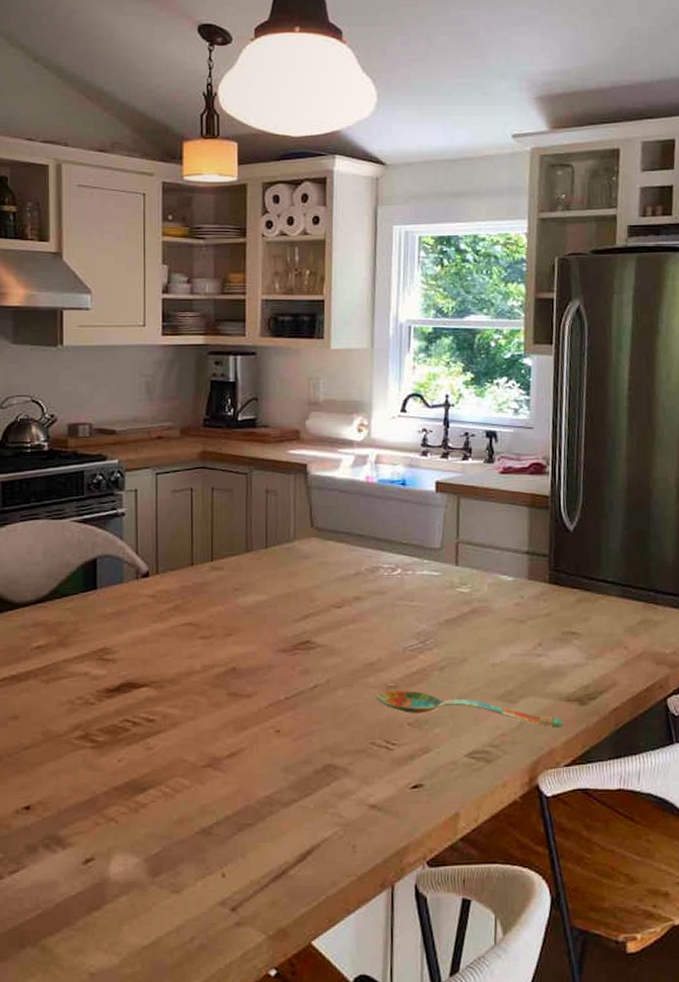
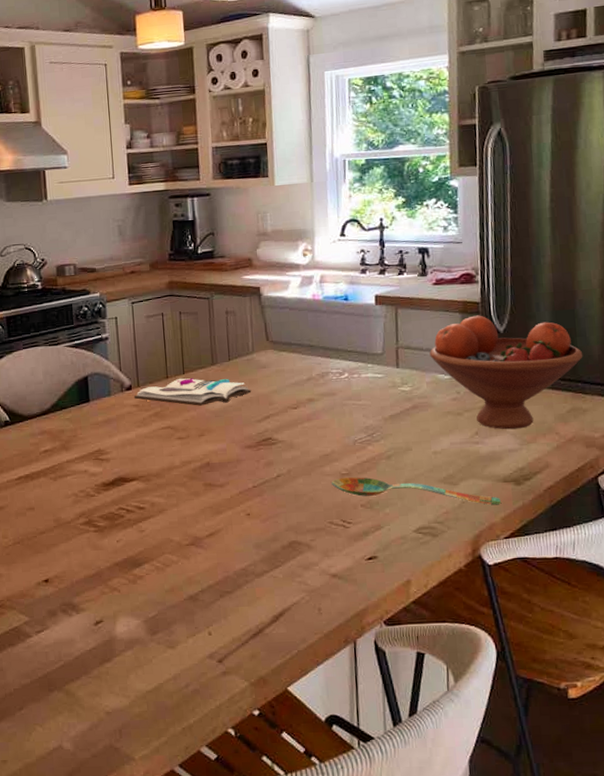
book: none [150,565,290,600] -> present [133,378,252,406]
fruit bowl: none [493,510,657,642] -> present [429,315,583,430]

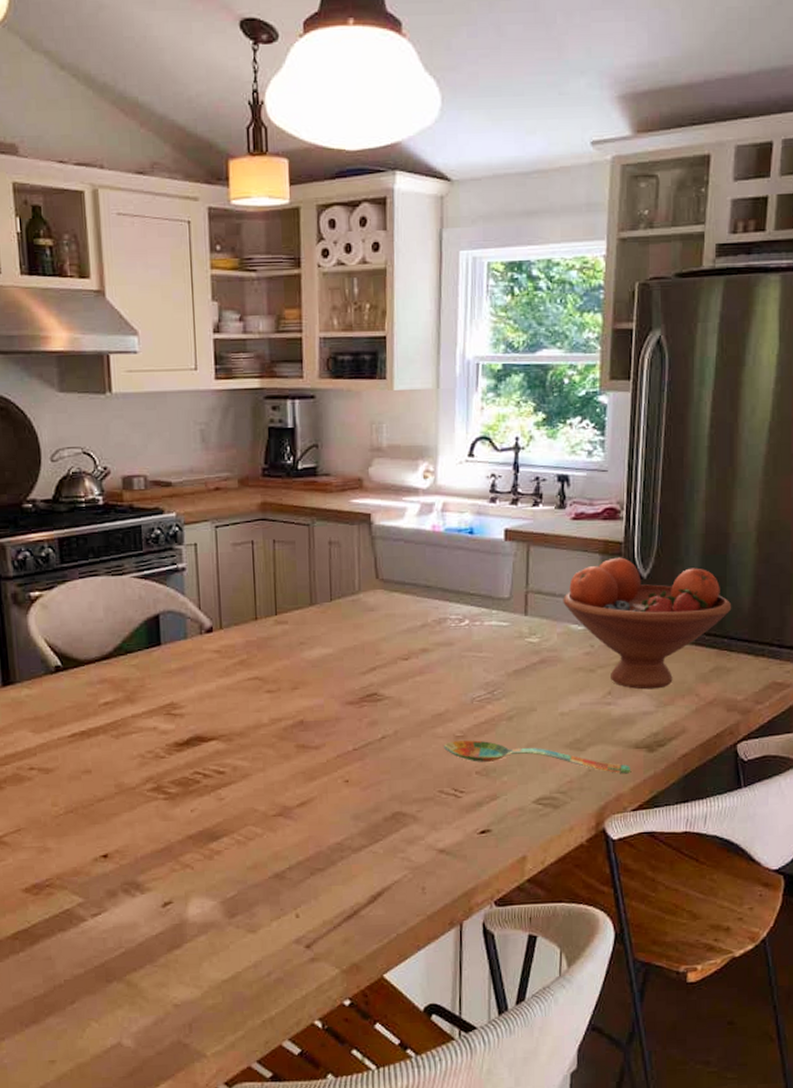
book: present [133,378,252,406] -> none [215,620,356,654]

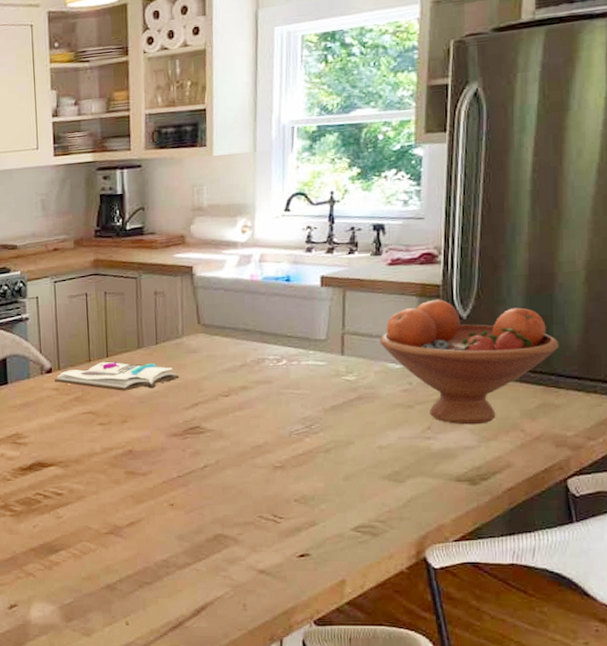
book: none [215,620,356,654] -> present [54,361,180,391]
spoon: present [443,740,630,774] -> none [262,470,452,506]

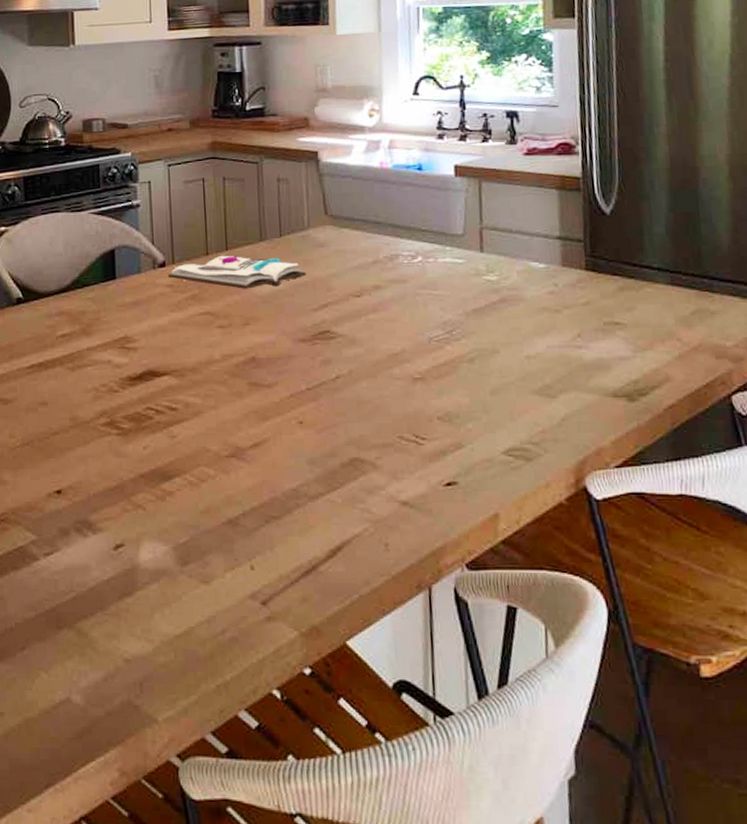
fruit bowl: present [380,299,560,425] -> none [520,192,709,333]

